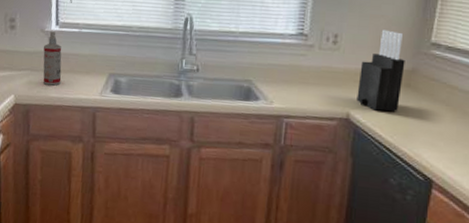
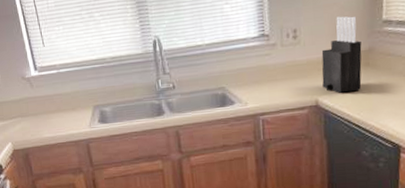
spray bottle: present [43,31,62,86] -> none [27,76,51,128]

